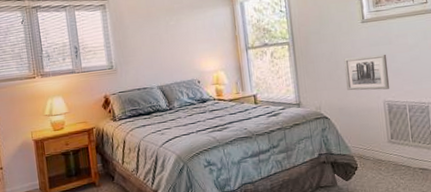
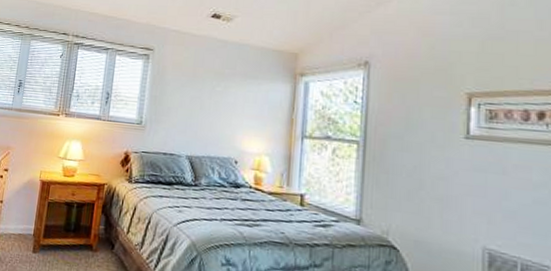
wall art: present [344,54,390,91] -> none [430,178,497,233]

